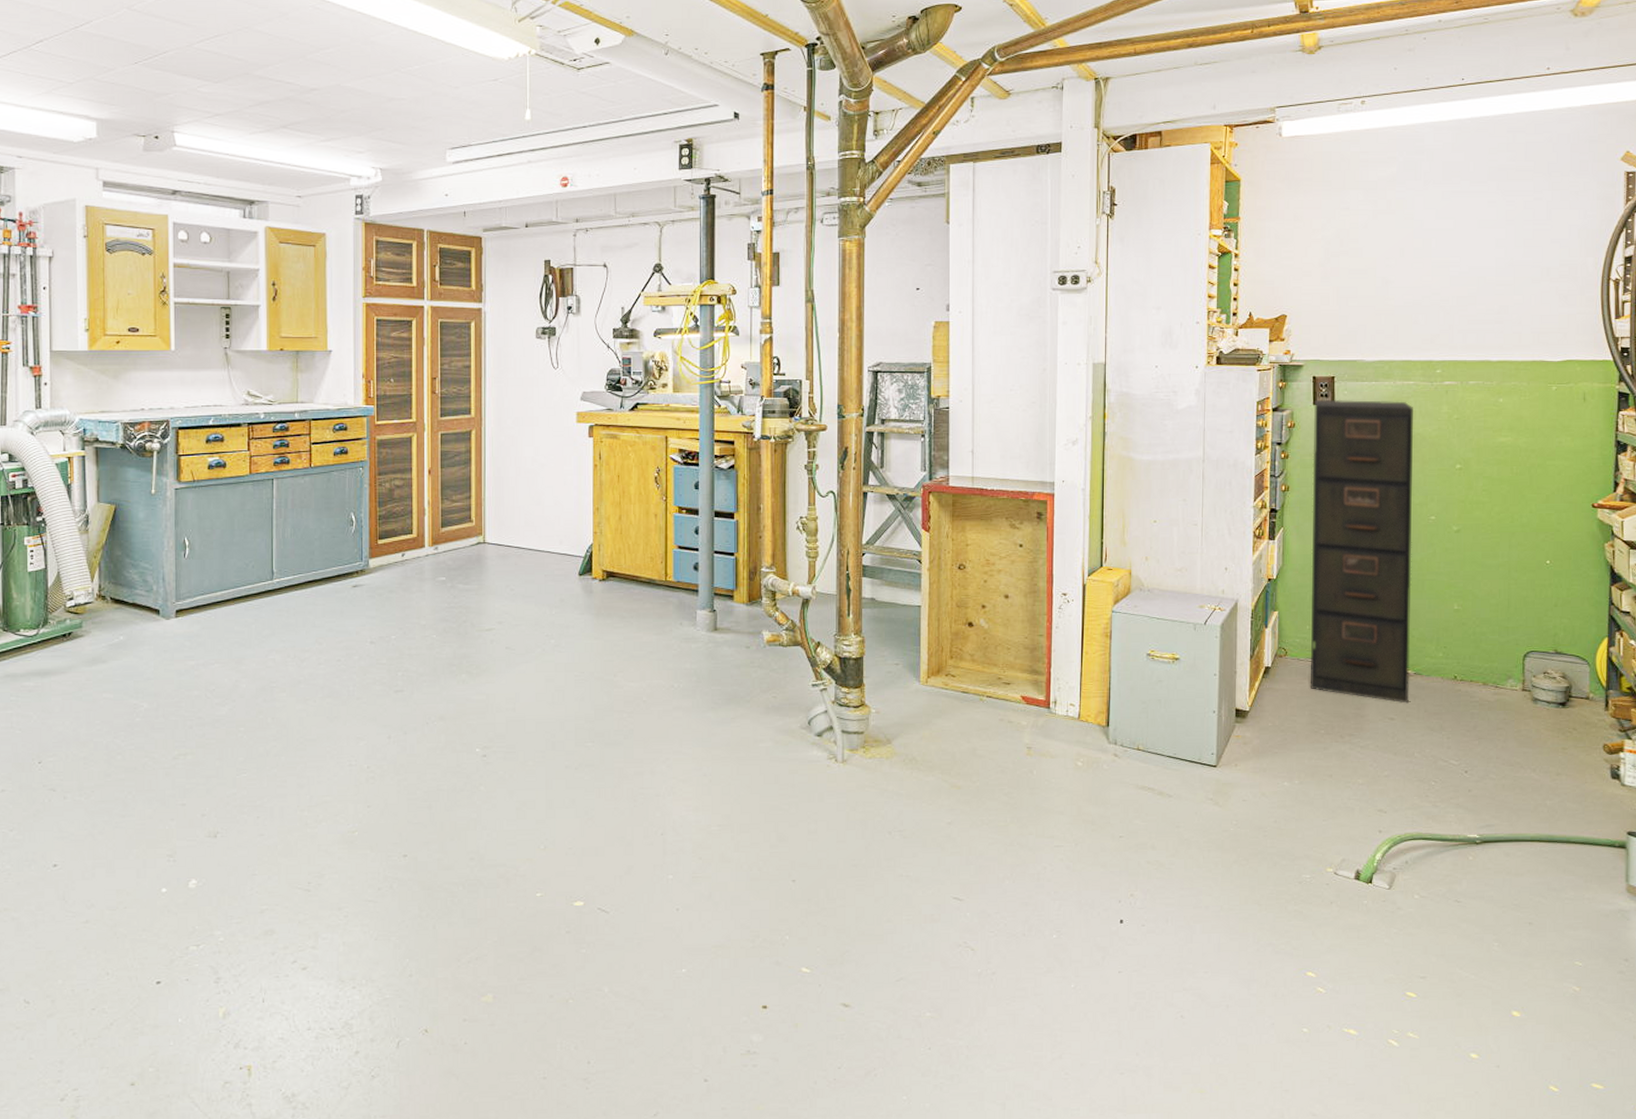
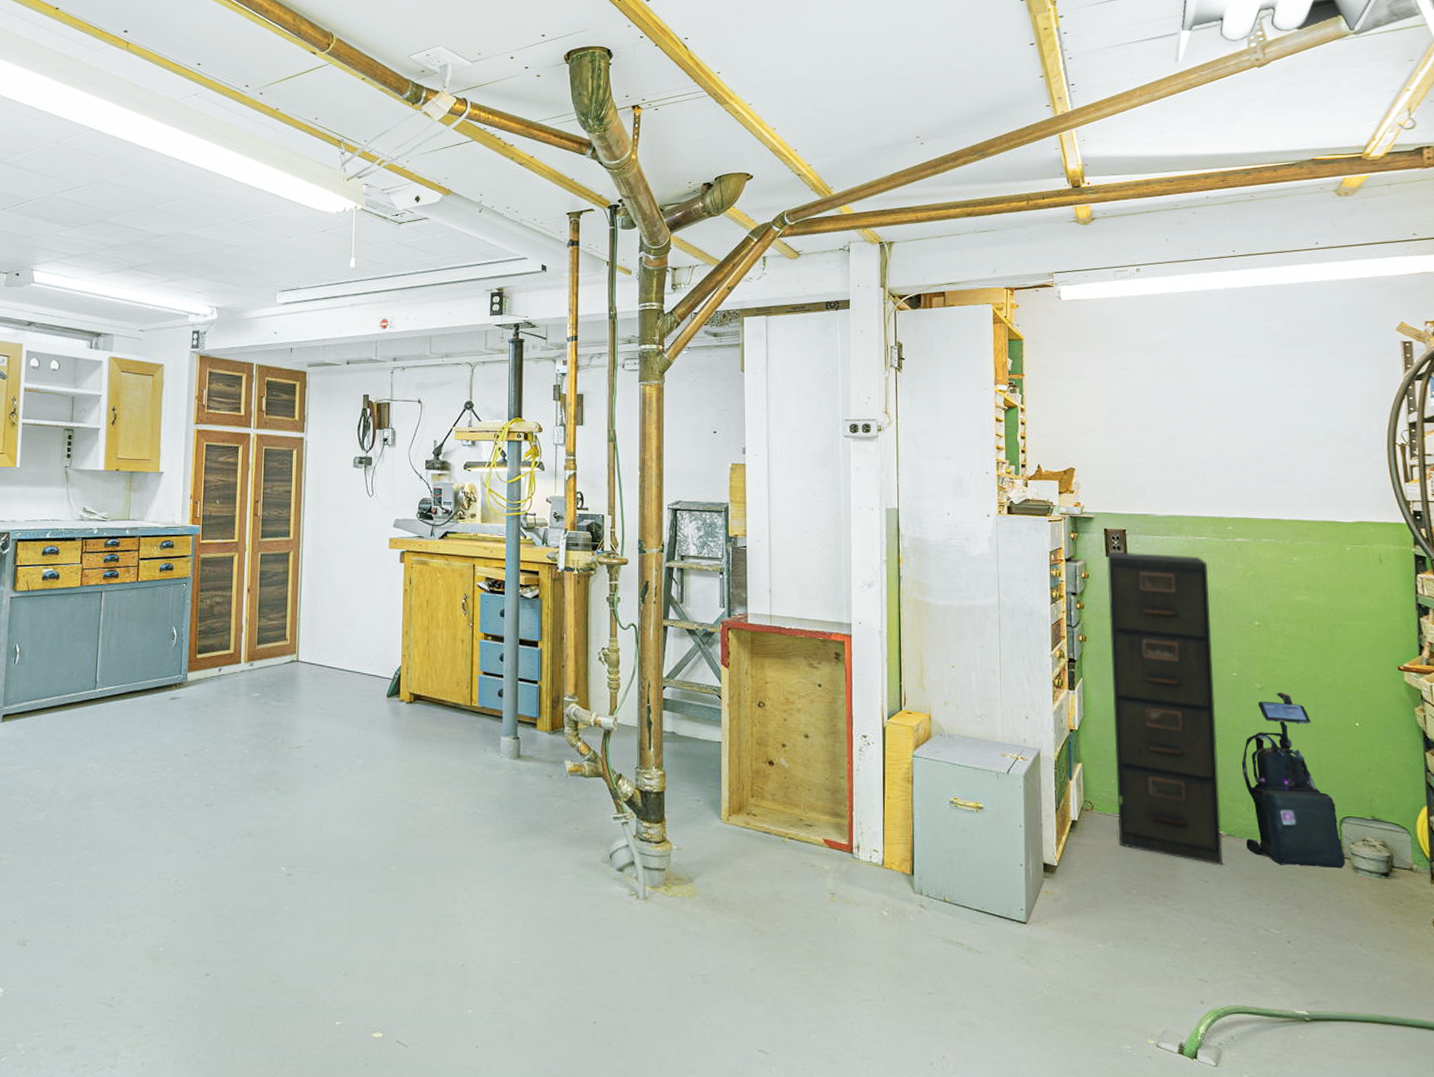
vacuum cleaner: none [1433,534,1525,701] -> present [1241,693,1345,869]

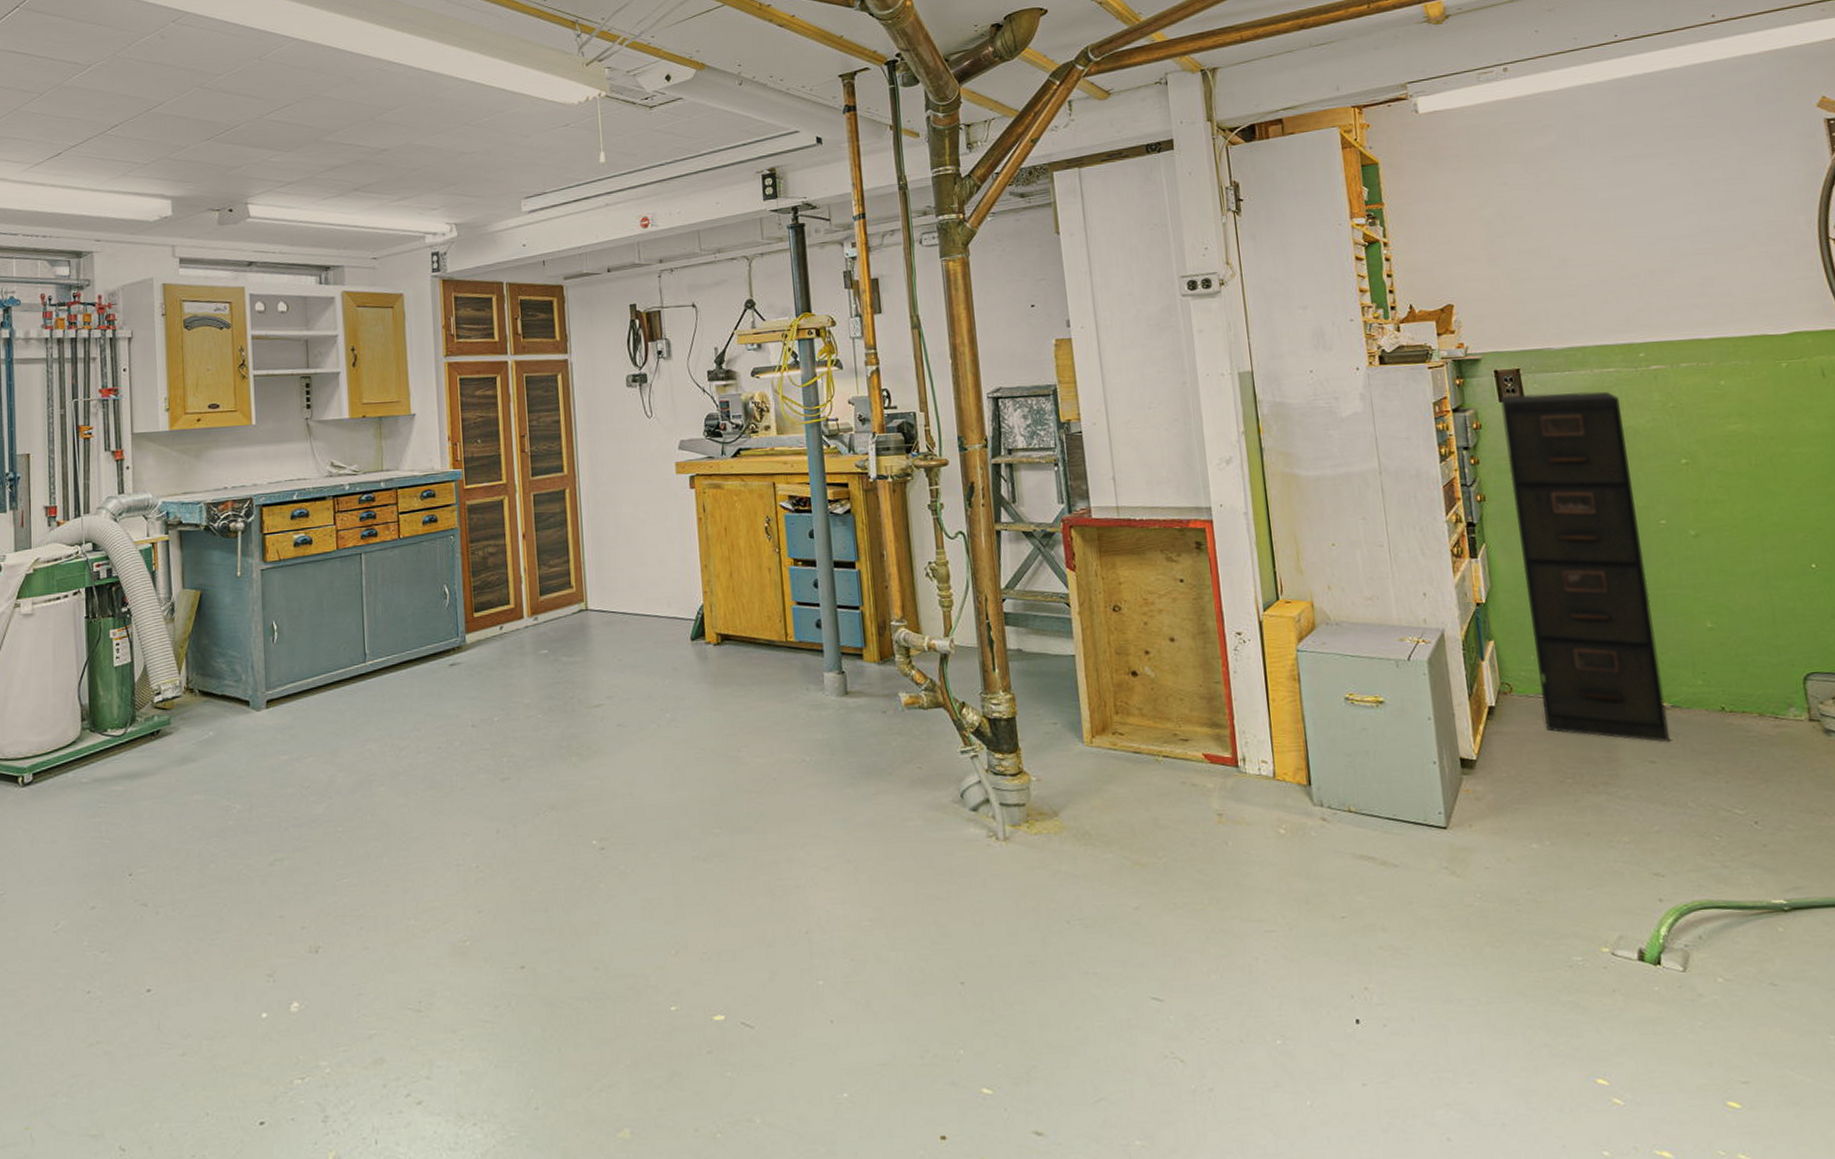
vacuum cleaner: present [1241,693,1345,869] -> none [1680,538,1814,735]

